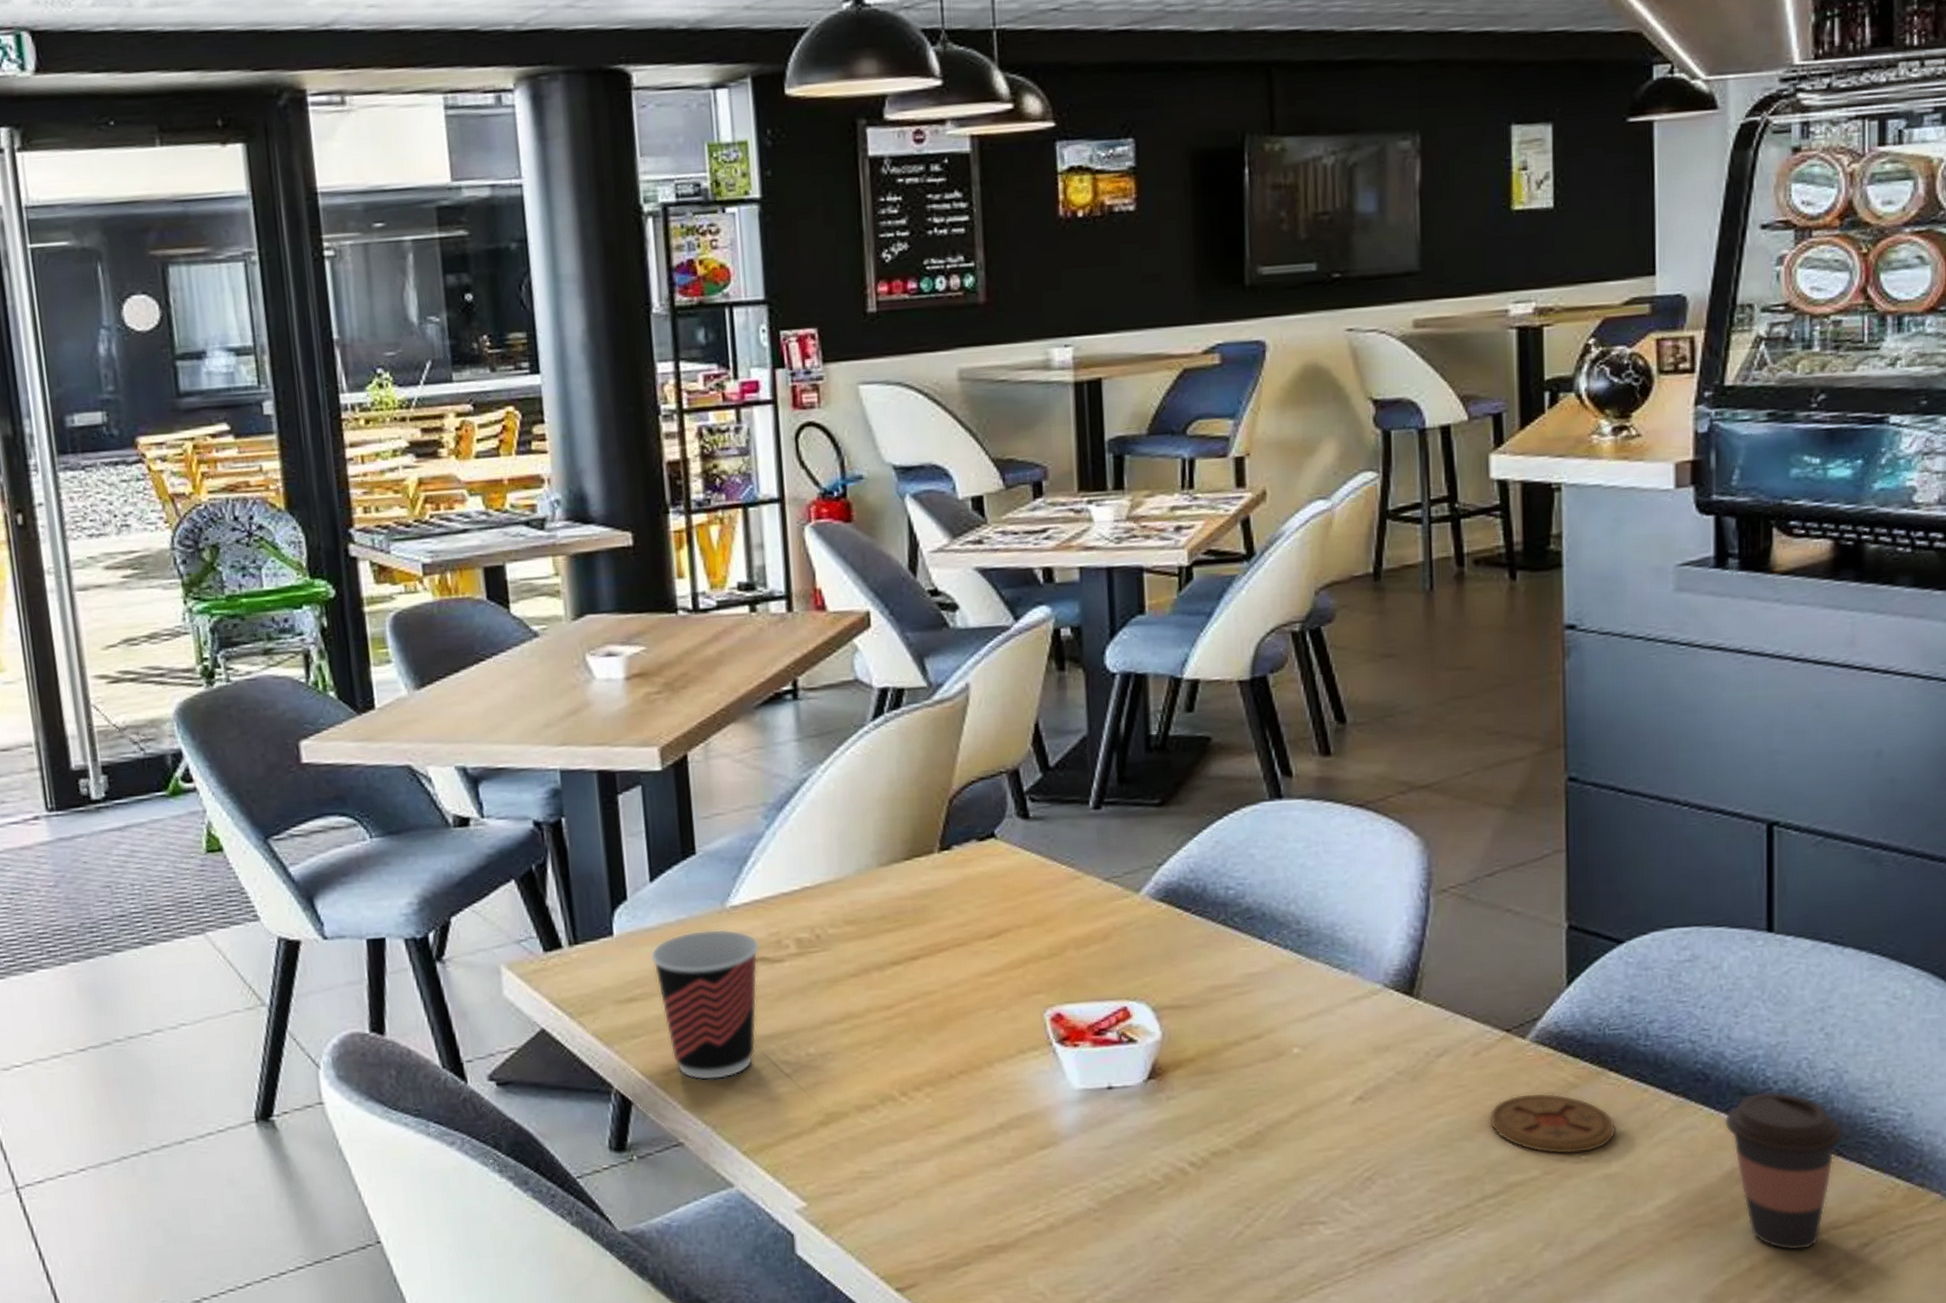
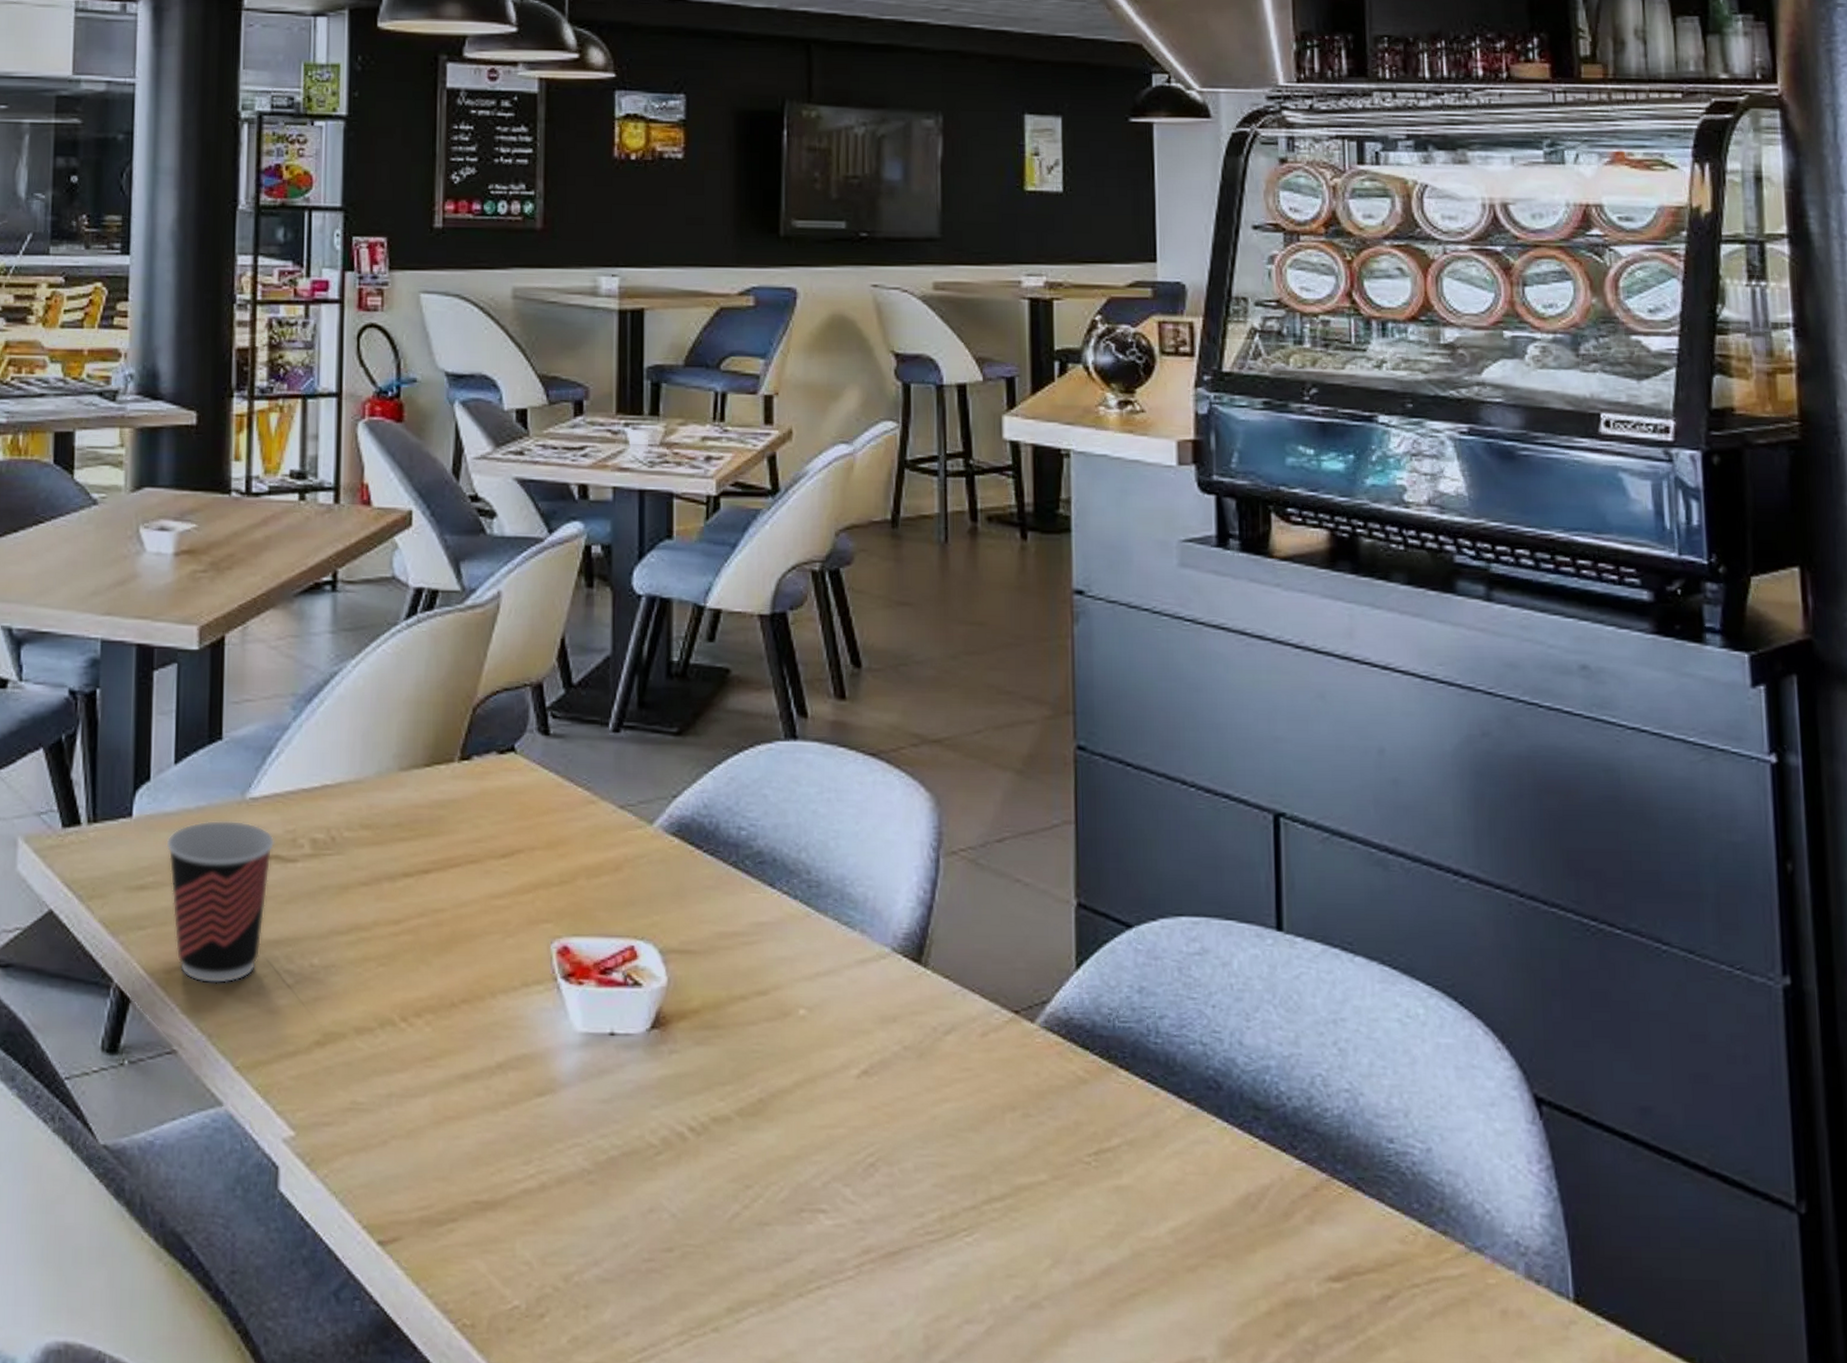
coaster: present [1488,1092,1617,1155] -> none [996,1084,1127,1159]
coffee cup: present [1724,1091,1844,1251] -> none [1238,1107,1362,1297]

